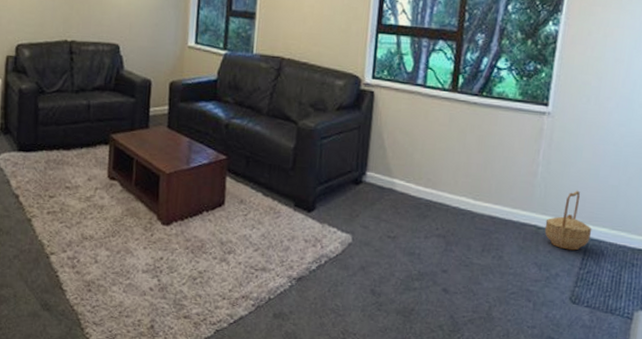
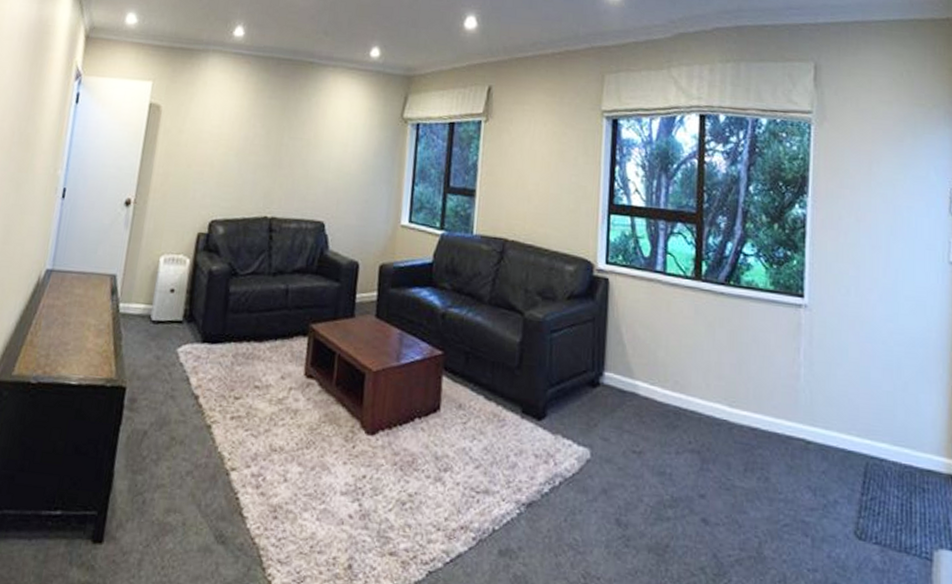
basket: present [544,190,592,251] -> none [815,396,871,471]

